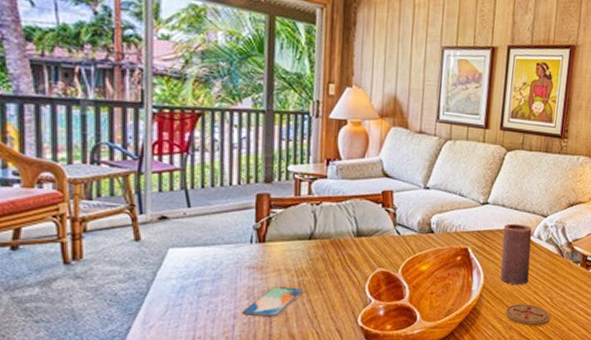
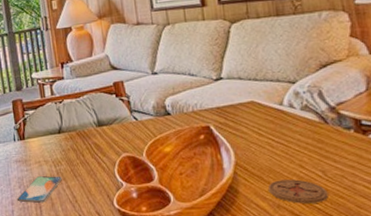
candle: present [500,223,532,284] -> none [246,94,290,159]

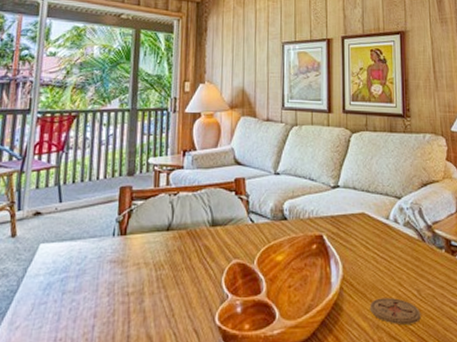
smartphone: present [16,176,63,204] -> none [101,282,163,317]

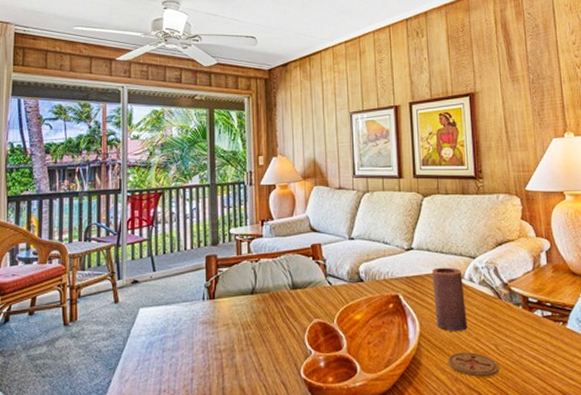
candle: none [358,207,391,275] -> present [432,267,468,331]

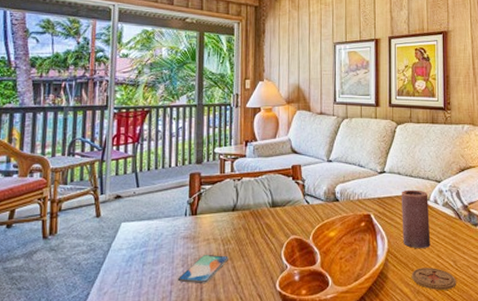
smartphone: none [198,340,251,372] -> present [177,255,230,284]

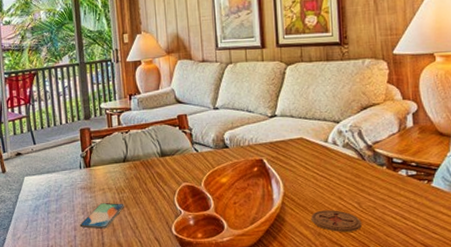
candle: present [402,189,431,248] -> none [296,132,331,191]

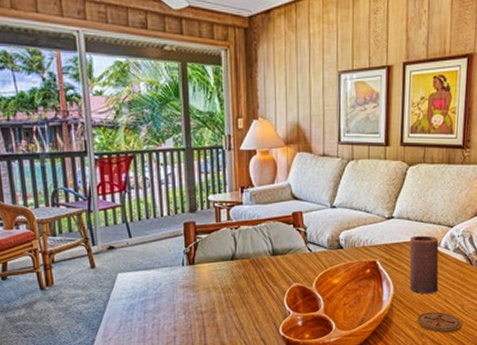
smartphone: present [79,203,125,230] -> none [180,303,231,330]
candle: none [296,132,331,191] -> present [409,235,439,293]

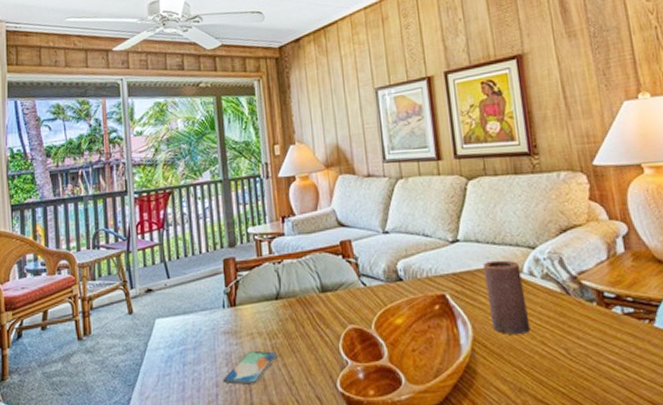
smartphone: none [180,303,231,330] -> present [222,351,279,386]
coaster: present [417,312,463,333] -> none [509,358,573,387]

